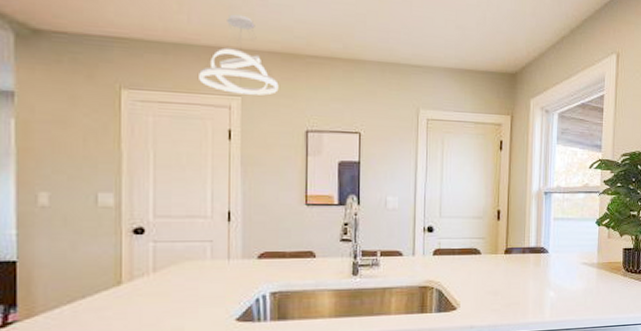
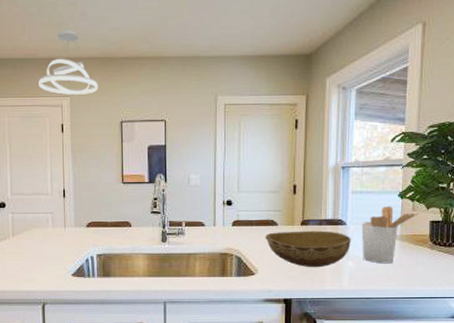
bowl: none [467,259,553,300] -> present [265,230,351,268]
utensil holder: none [562,233,614,293] -> present [361,205,420,264]

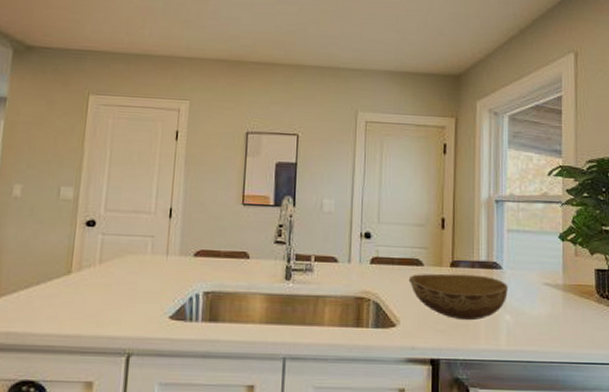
pendant light: present [38,30,98,95] -> none [154,27,224,99]
utensil holder: present [361,205,420,264] -> none [519,248,583,319]

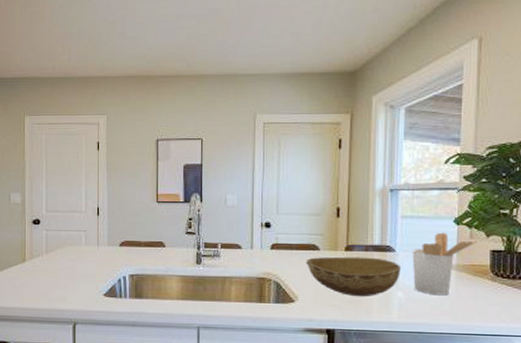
utensil holder: none [519,248,583,319] -> present [412,232,478,296]

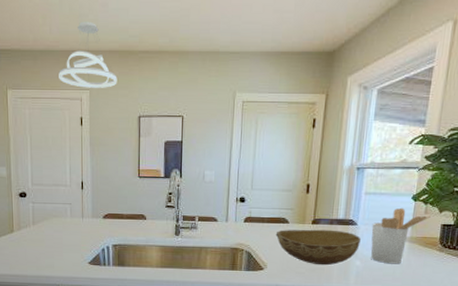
pendant light: none [76,49,135,113] -> present [59,21,117,88]

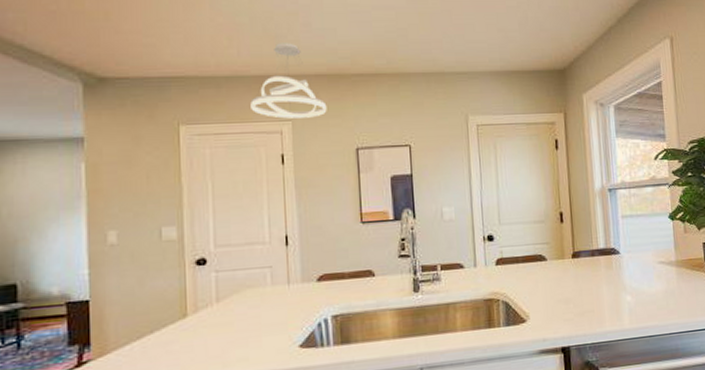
bowl: present [275,229,361,266] -> none [534,262,627,307]
utensil holder: present [370,207,432,264] -> none [635,228,692,295]

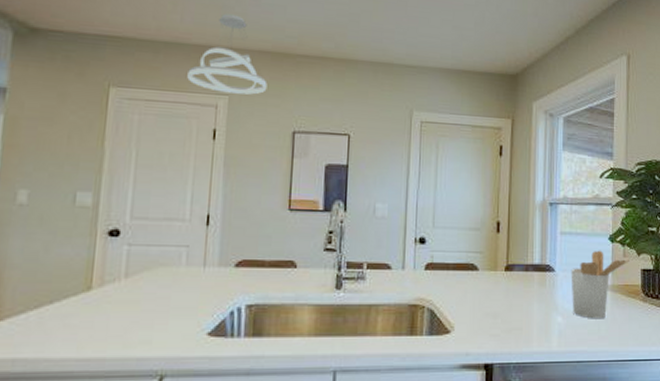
utensil holder: none [635,228,692,295] -> present [571,250,631,319]

